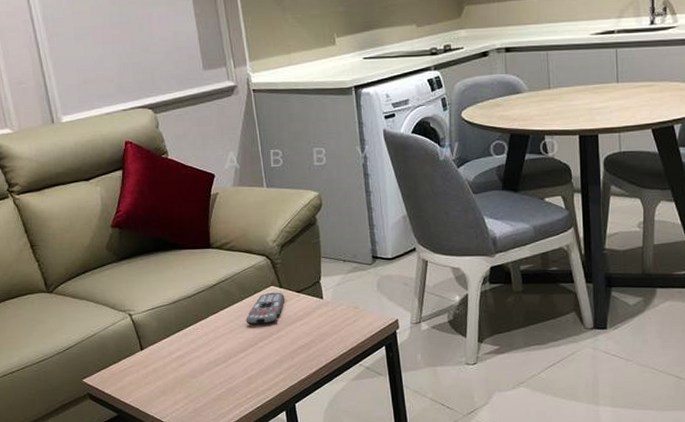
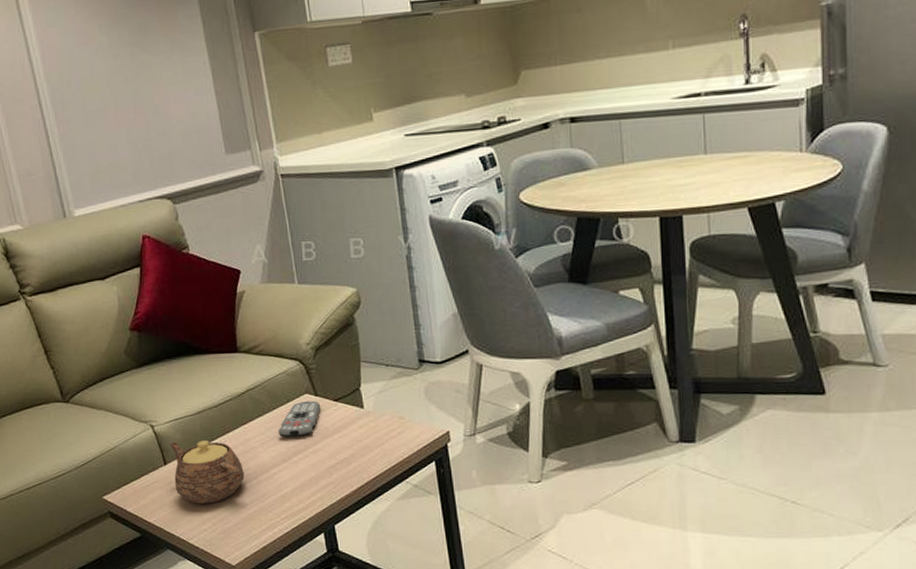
teapot: none [145,328,215,386] -> present [169,440,245,504]

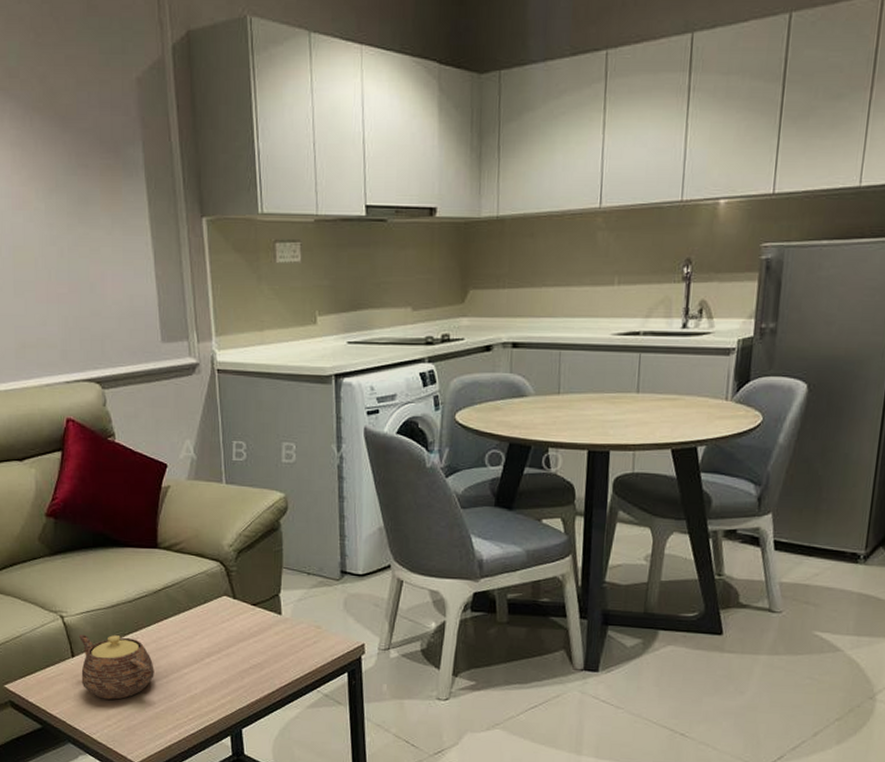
remote control: present [278,400,321,437] -> none [192,603,239,639]

